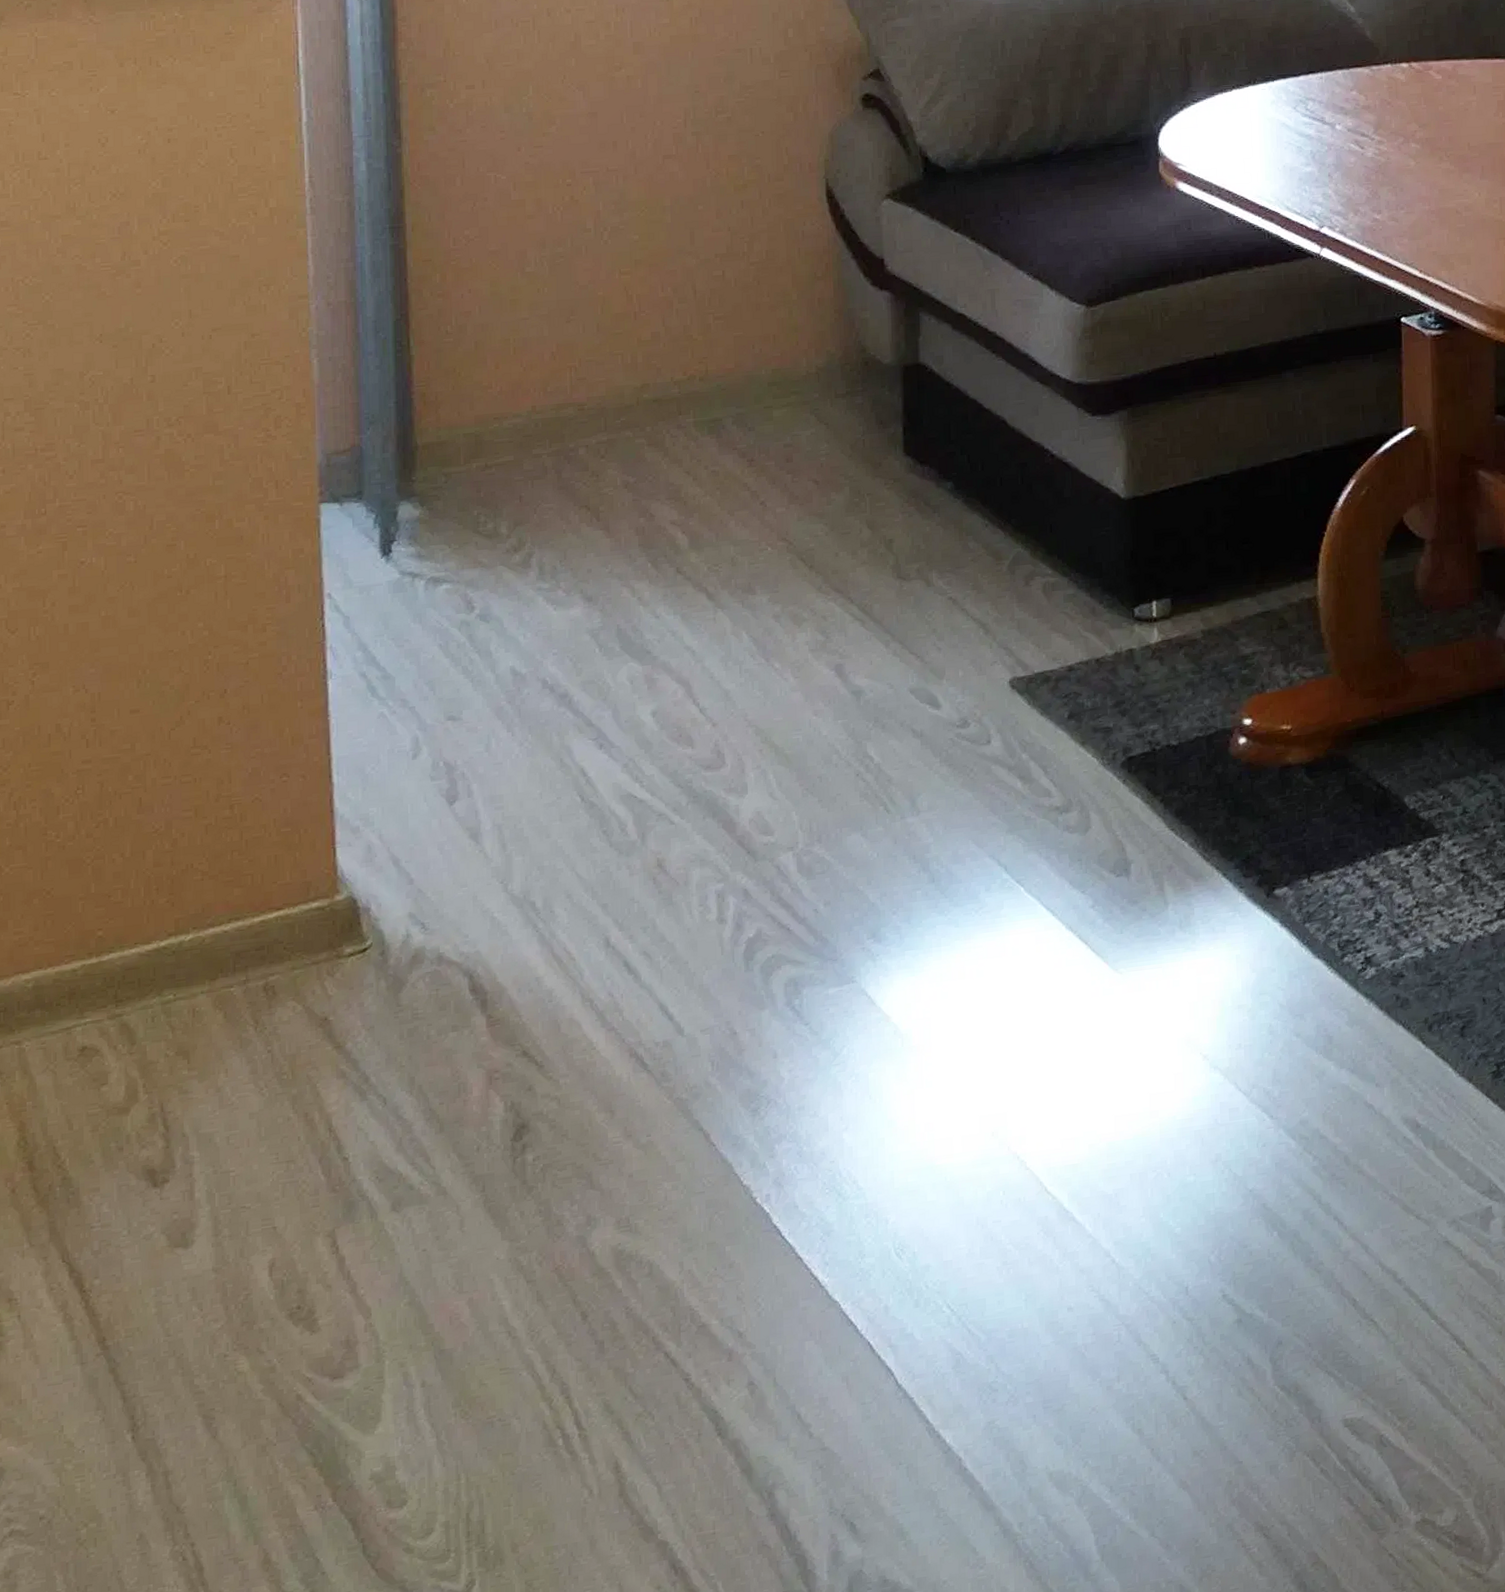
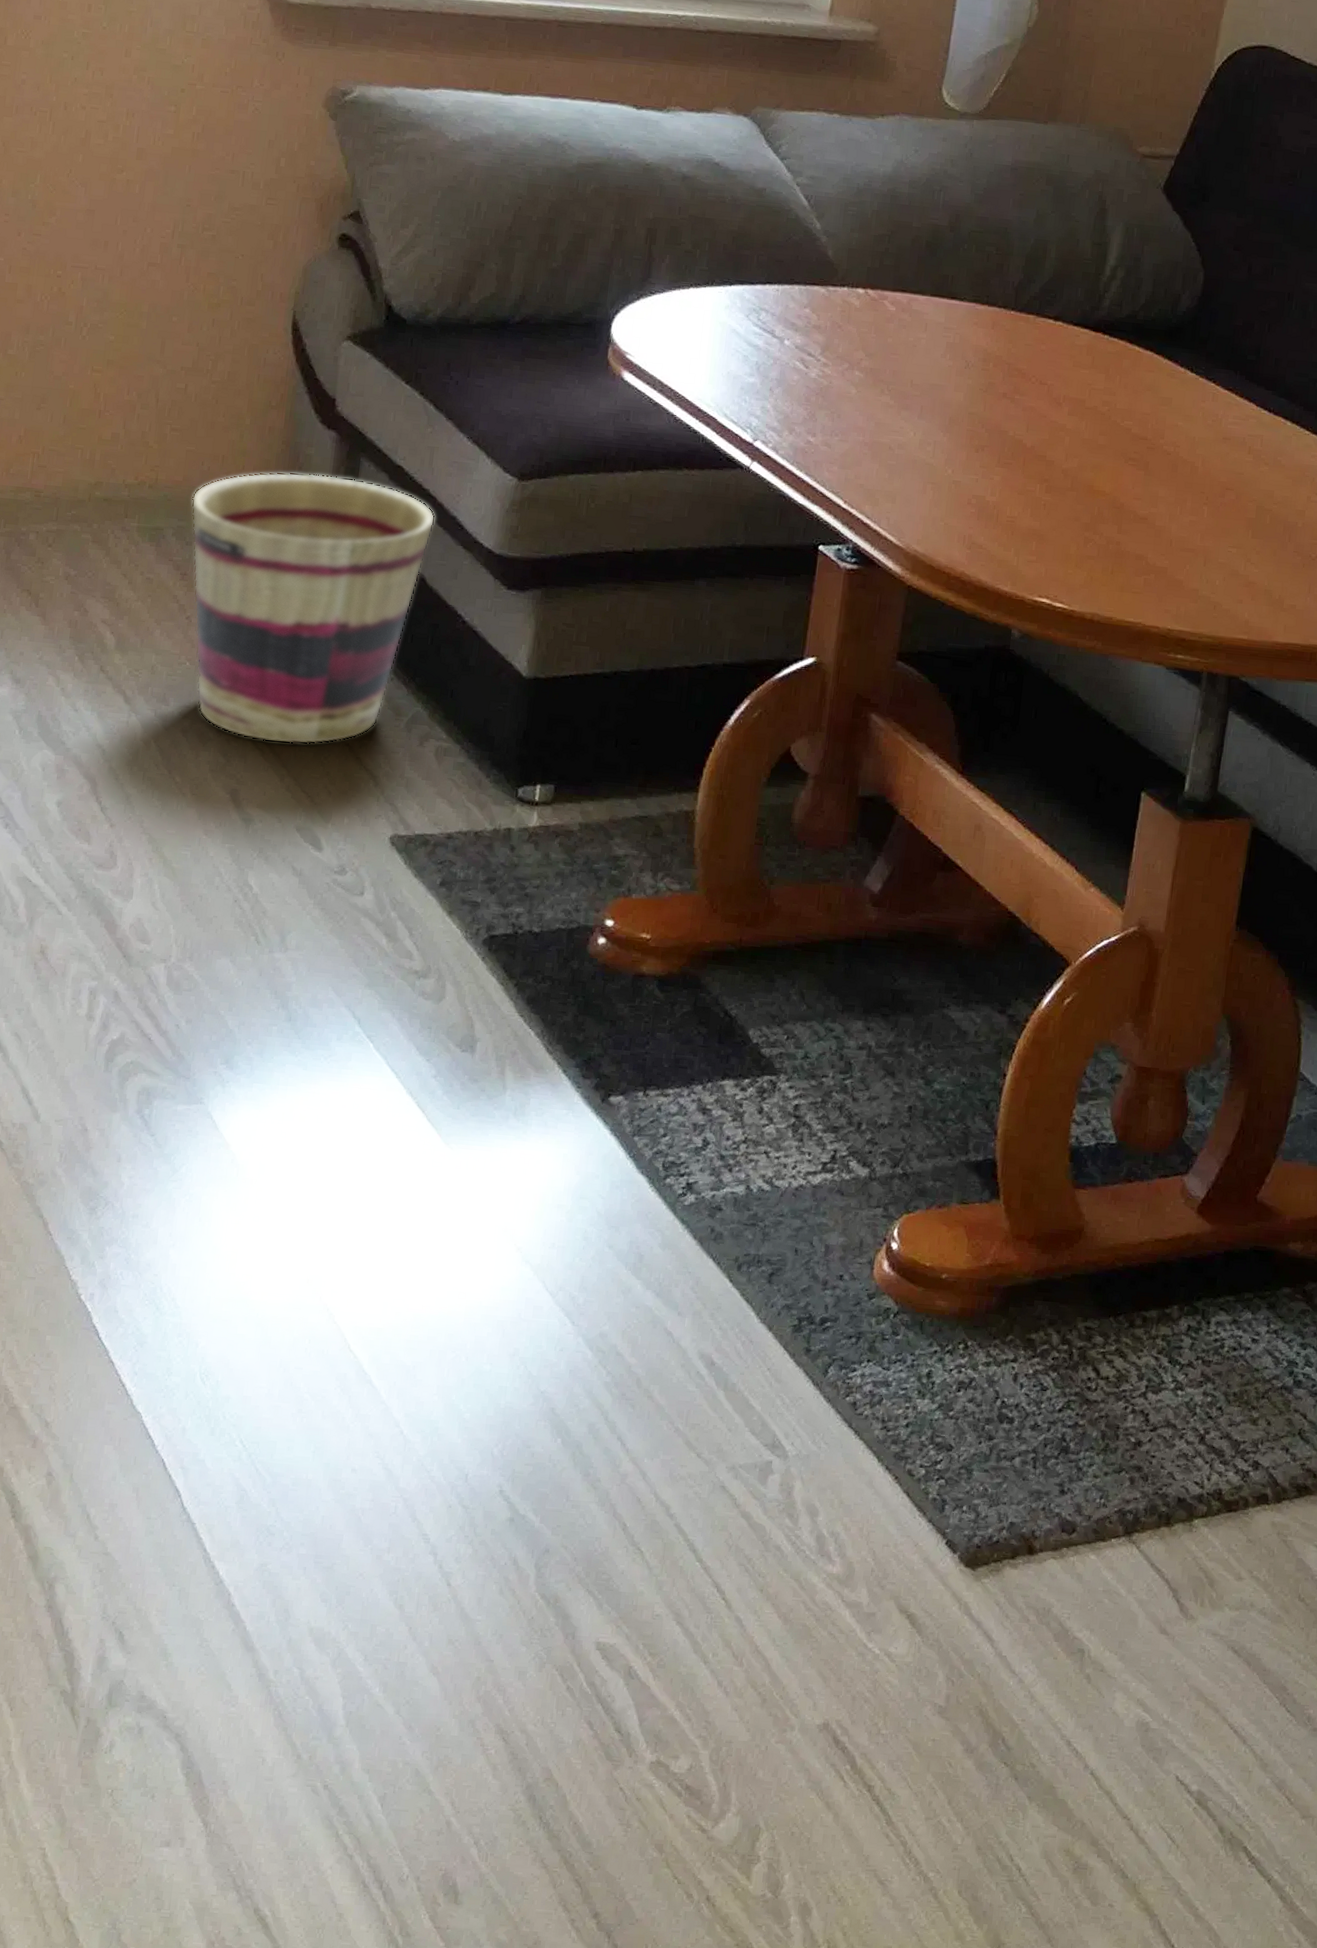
basket: none [748,334,1007,612] -> present [191,472,435,745]

